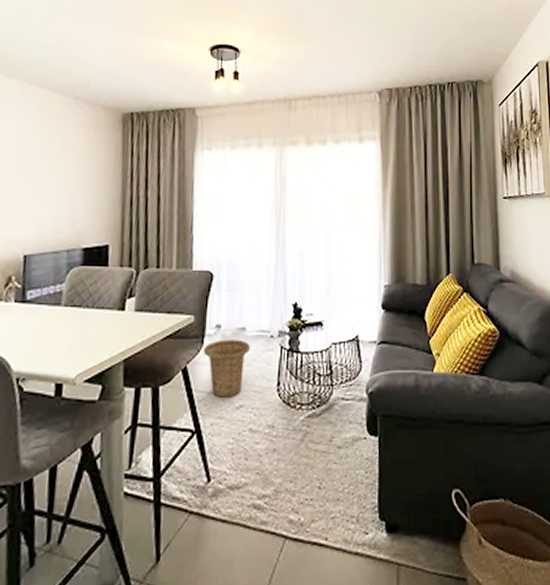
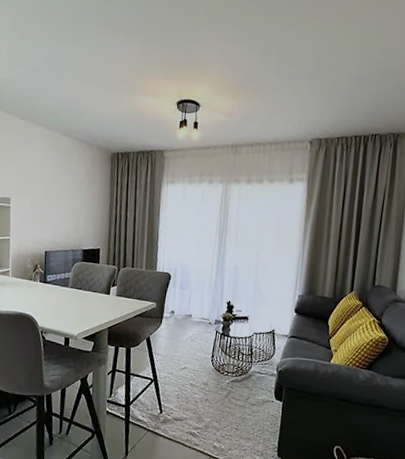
basket: present [203,339,250,398] -> none [161,321,194,361]

